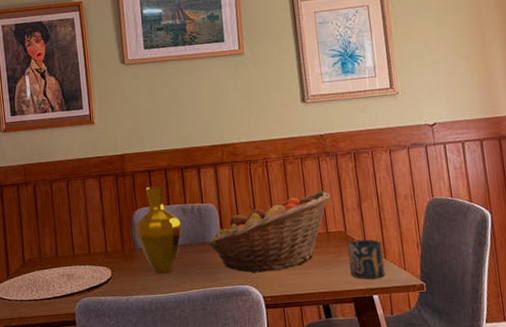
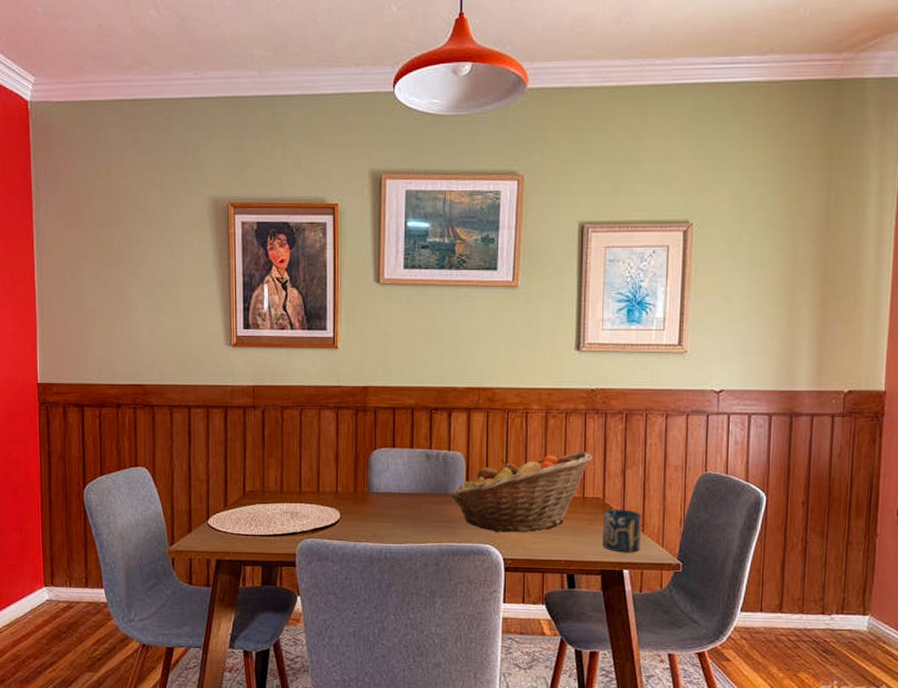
vase: present [135,186,182,274] -> none [372,426,423,523]

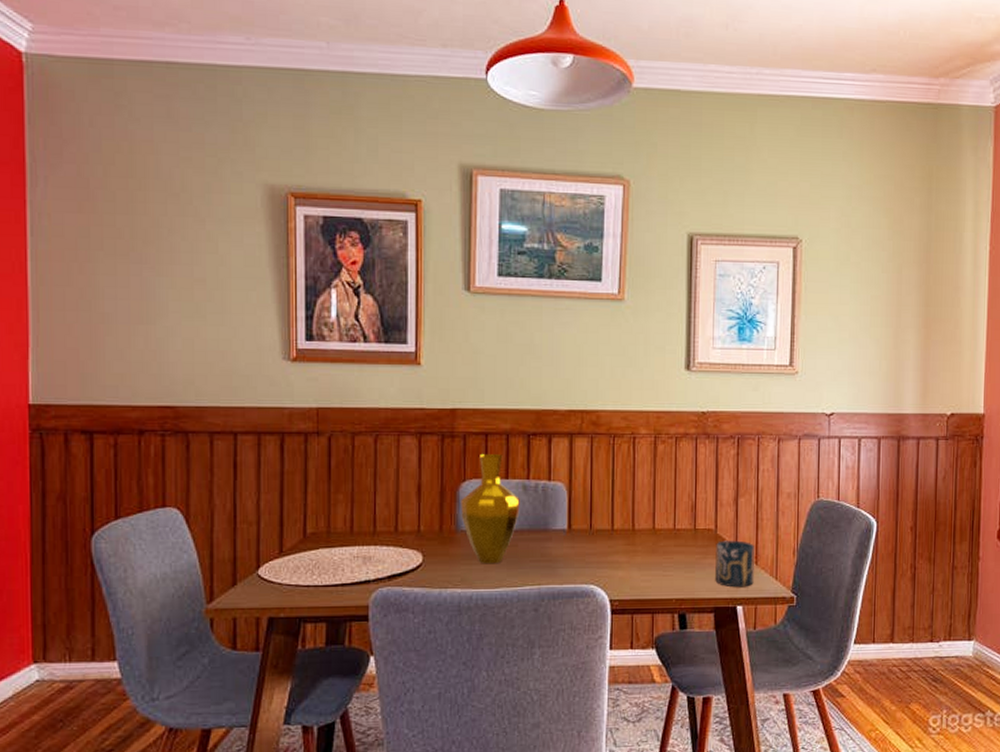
vase: none [372,426,423,523] -> present [461,454,520,564]
fruit basket: present [449,451,593,532] -> none [549,479,705,571]

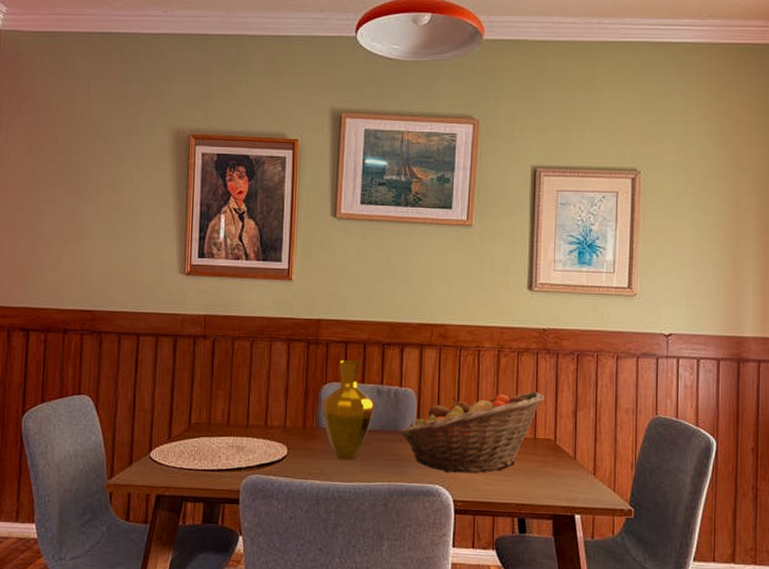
fruit basket: none [549,479,705,571] -> present [400,391,545,473]
cup: present [715,540,754,588] -> none [554,451,593,497]

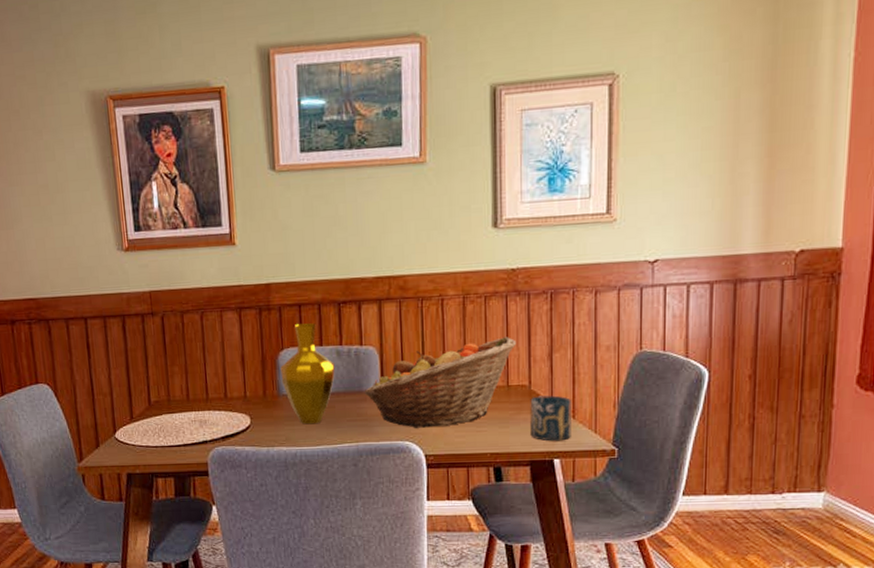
cup: none [554,451,593,497] -> present [530,395,571,442]

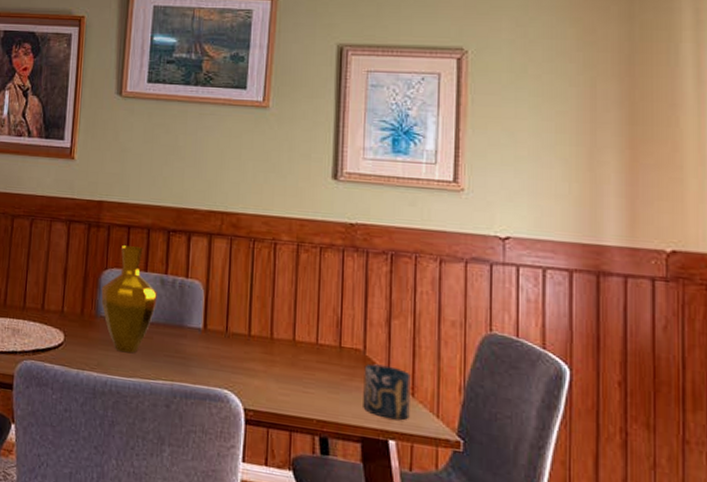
fruit basket: present [364,337,517,428] -> none [185,293,352,381]

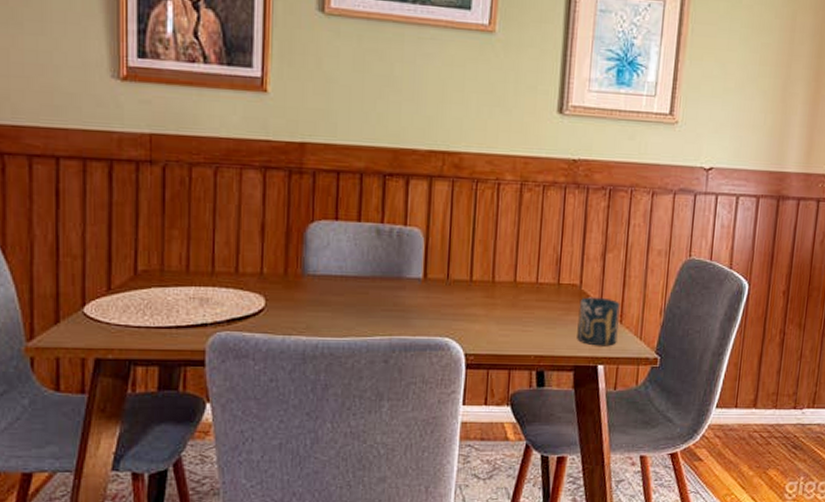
vase: present [101,245,157,353] -> none [308,194,373,312]

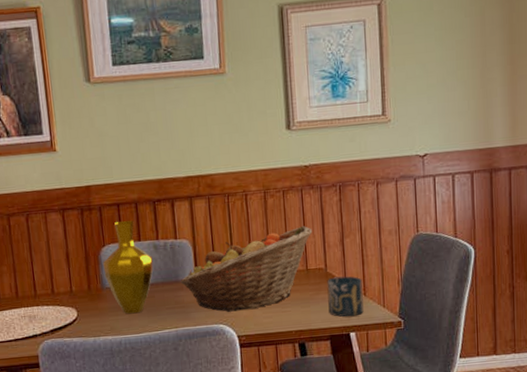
vase: none [308,194,373,312] -> present [103,220,154,314]
fruit basket: none [403,231,571,324] -> present [180,226,313,312]

